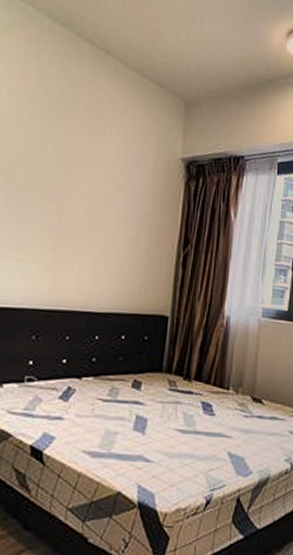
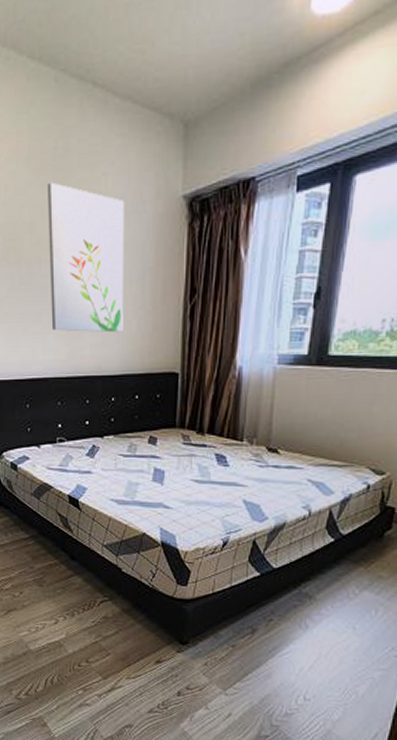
wall art: none [36,120,126,271] -> present [46,182,124,333]

